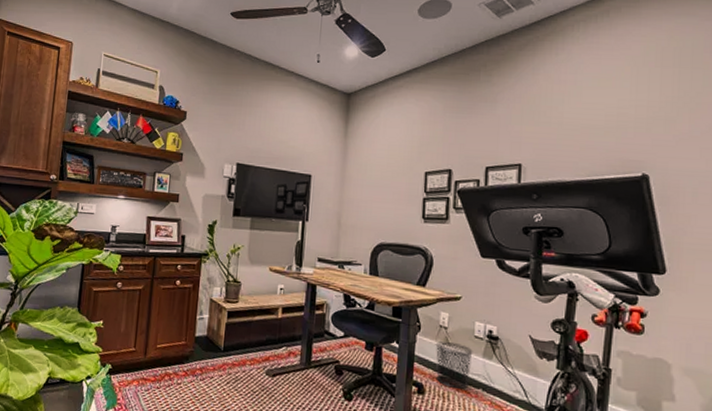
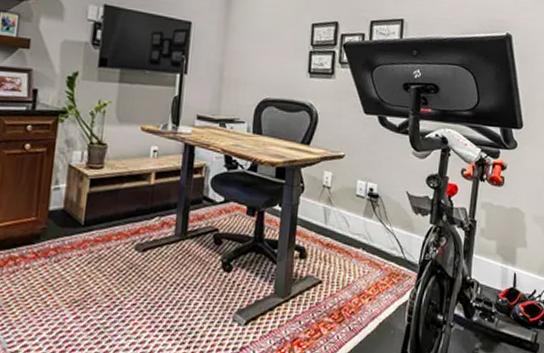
waste bin: present [435,341,473,390] -> none [318,201,355,251]

